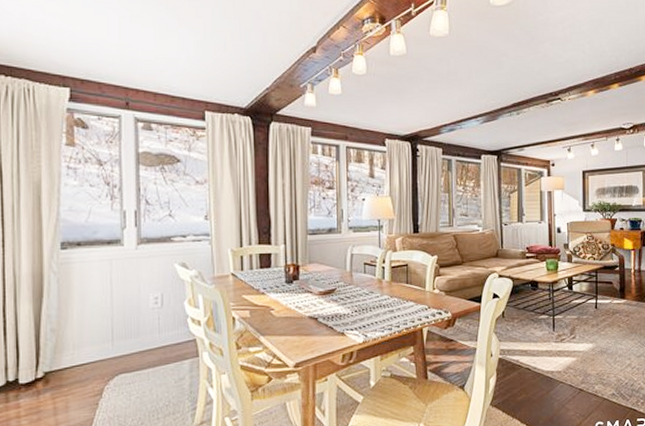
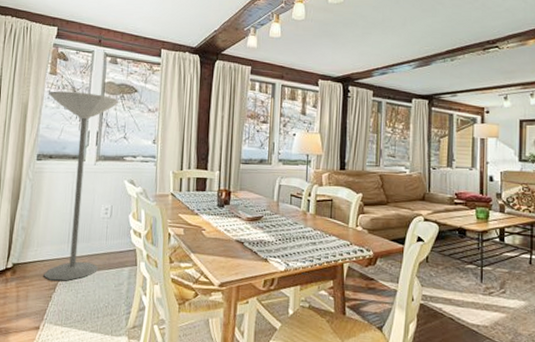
floor lamp: none [68,165,159,385] -> present [43,91,119,281]

